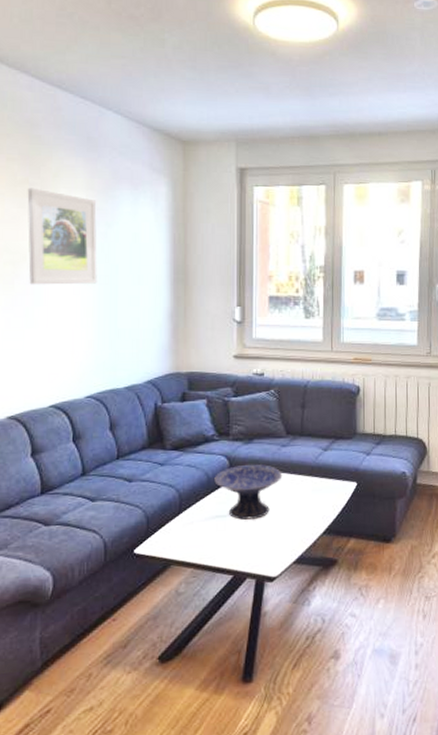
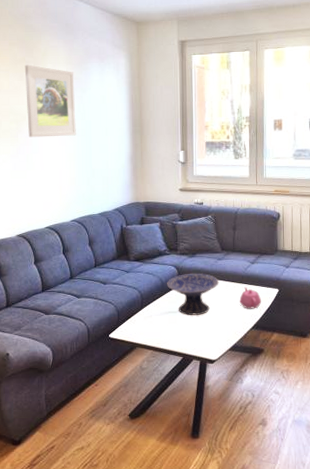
teapot: none [308,480,336,509] -> present [239,286,262,309]

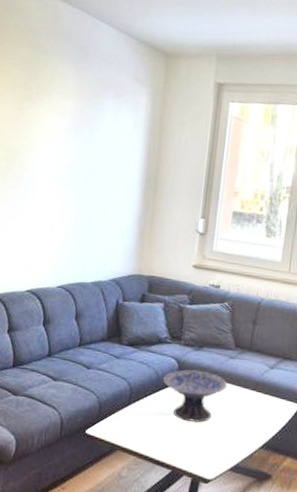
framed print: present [24,64,76,138] -> none [19,91,82,184]
teapot: present [239,286,262,309] -> none [249,395,277,425]

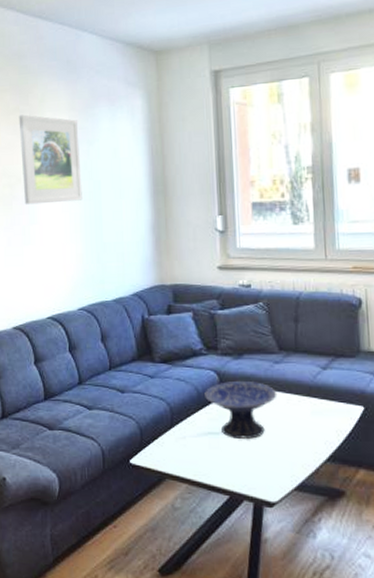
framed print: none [19,91,82,184] -> present [18,114,83,205]

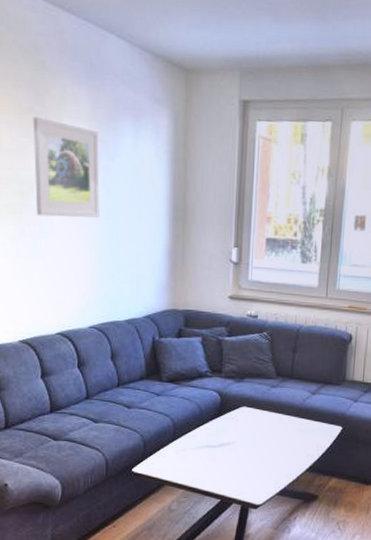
decorative bowl: present [205,380,277,439] -> none [206,401,271,452]

